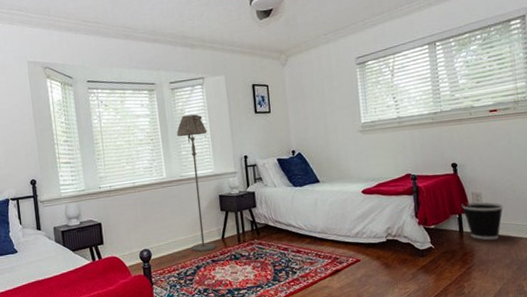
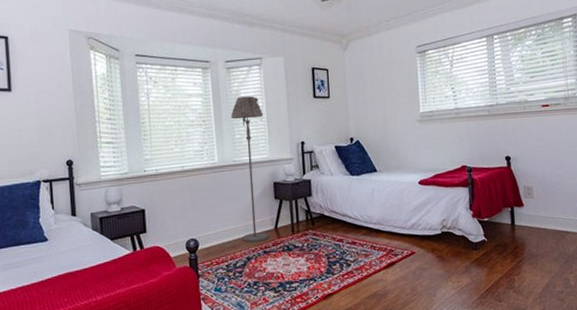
wastebasket: present [461,202,504,240] -> none [513,195,553,234]

